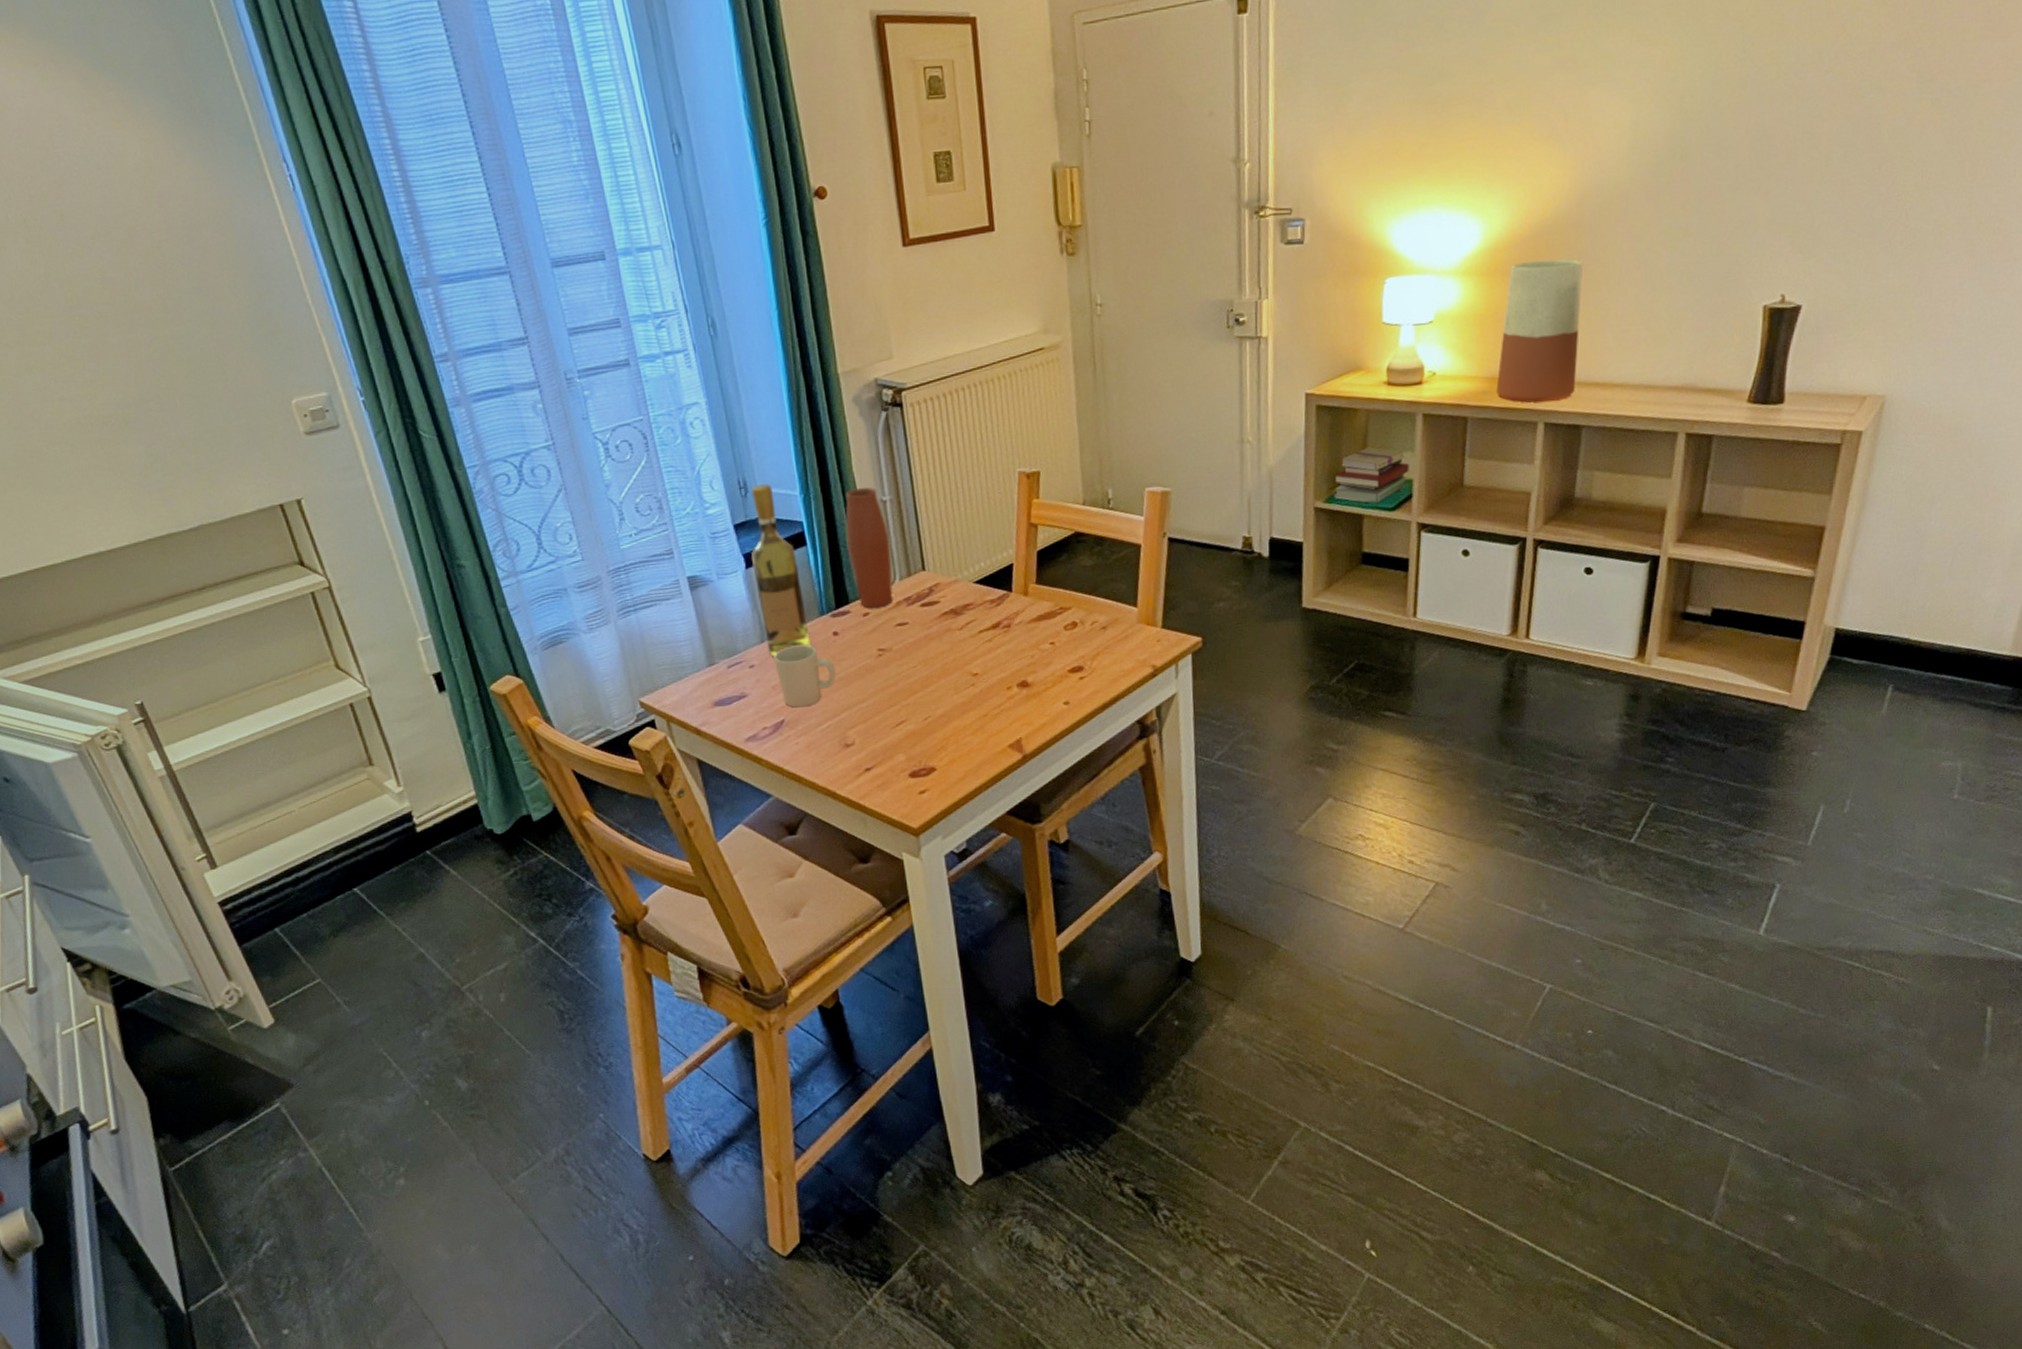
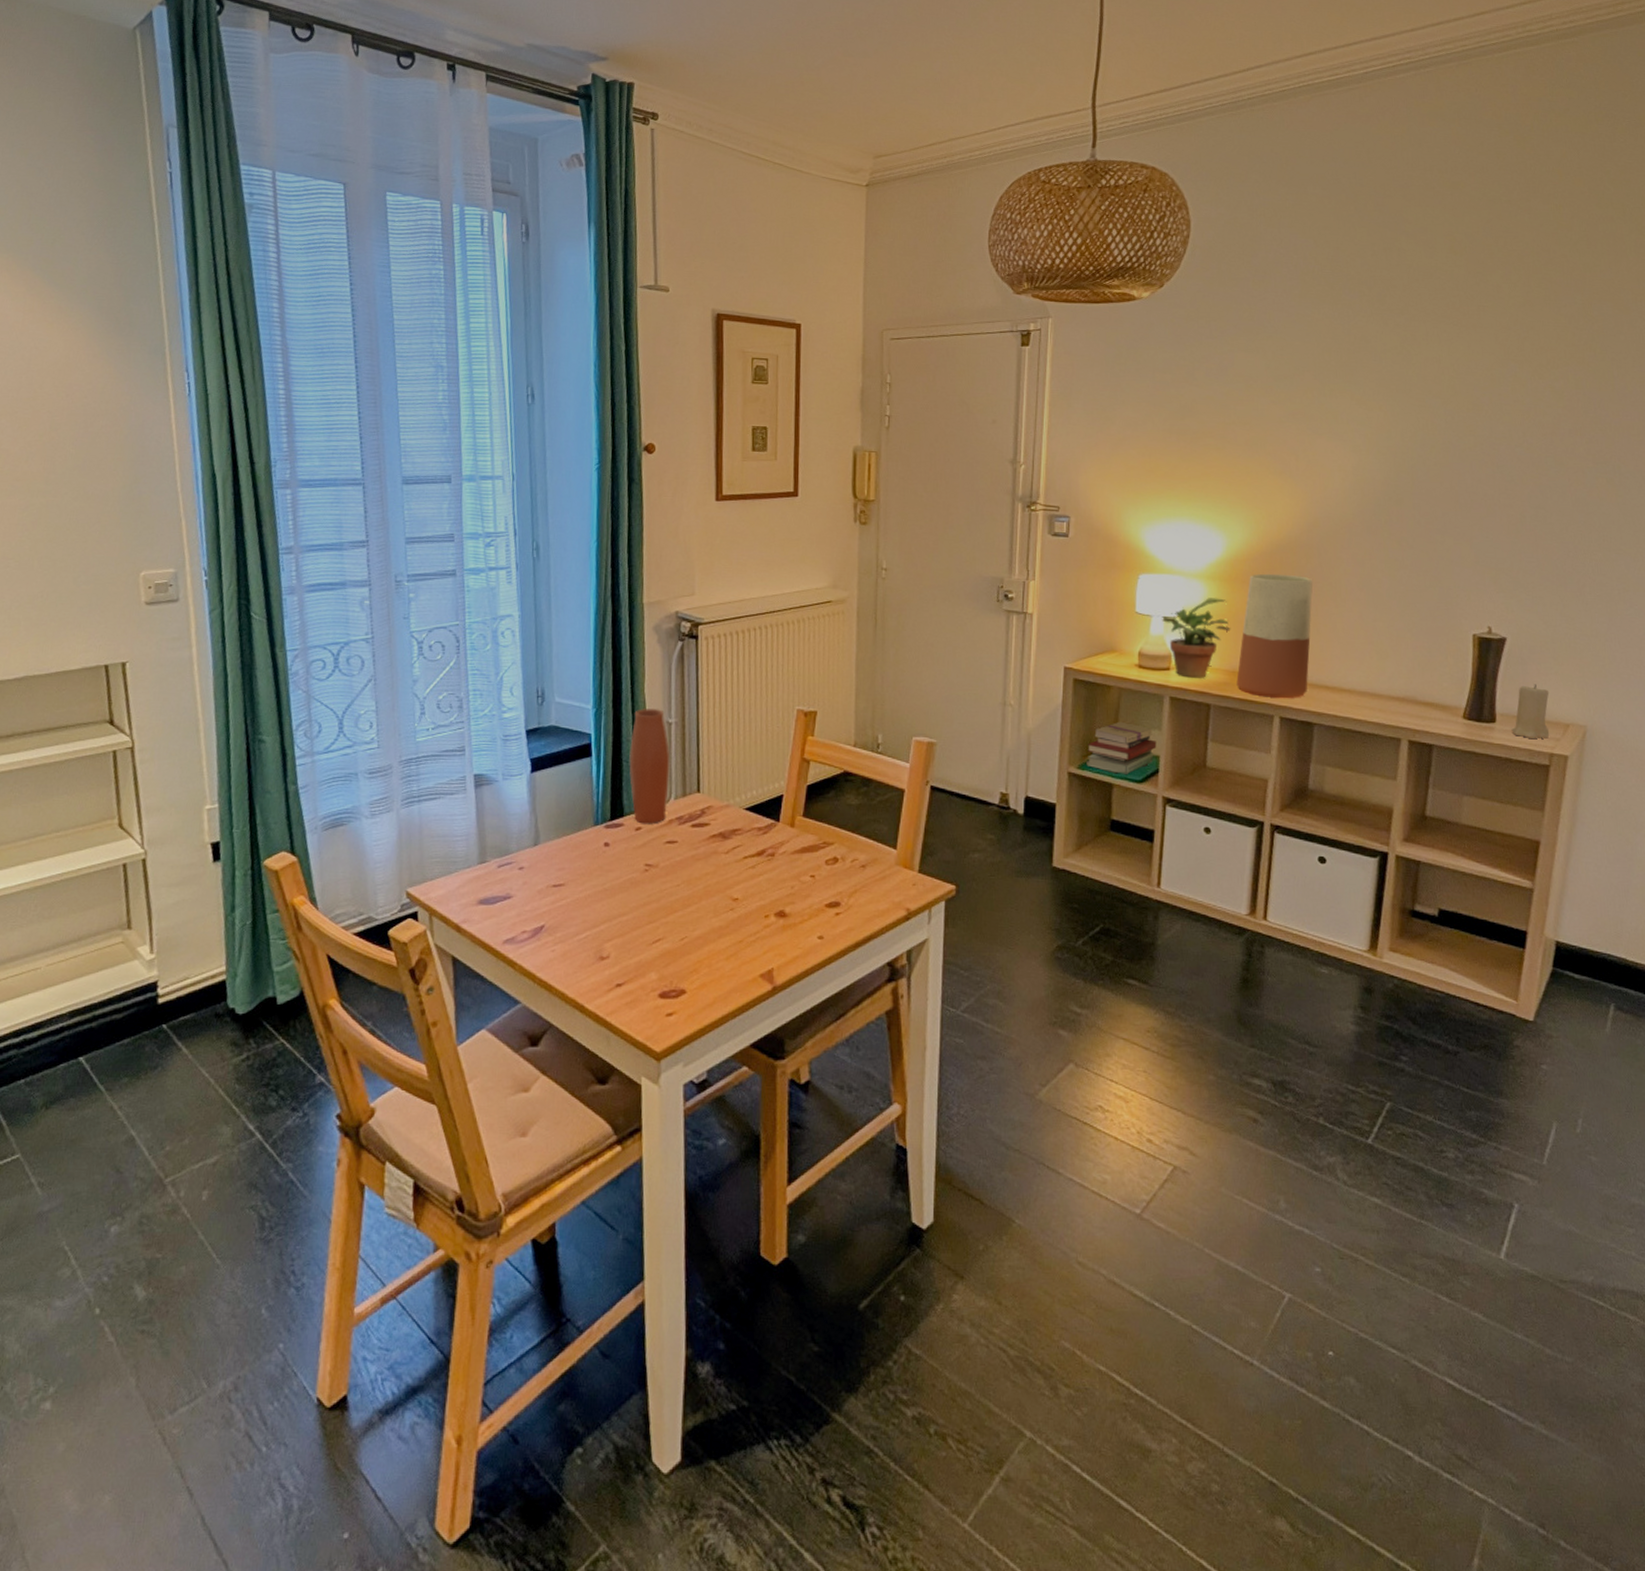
bottle: present [751,484,811,657] -> none [537,695,582,861]
mug: present [774,644,836,708] -> none [544,852,601,914]
potted plant: none [1412,296,1490,391] -> present [1162,598,1231,678]
candle: none [1801,355,1847,418] -> present [1511,684,1550,740]

